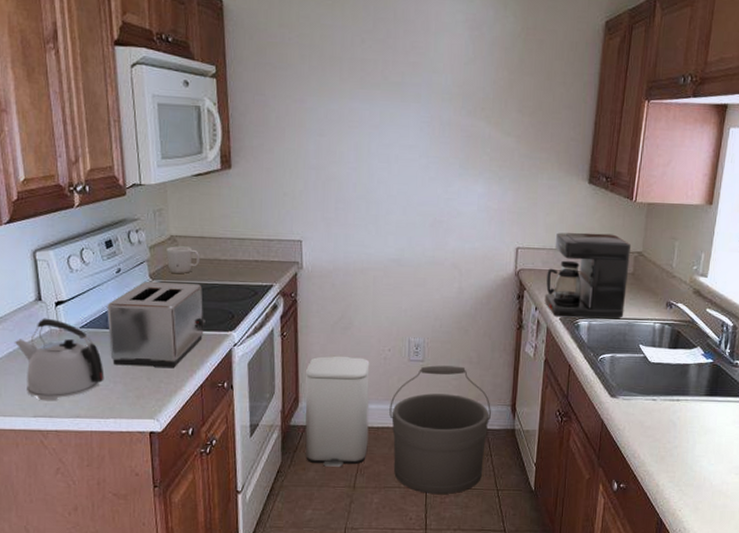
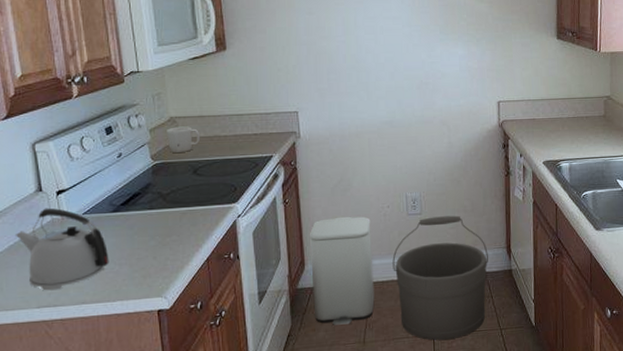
toaster: present [107,282,206,367] -> none [109,161,209,248]
coffee maker: present [544,232,632,318] -> none [527,82,601,161]

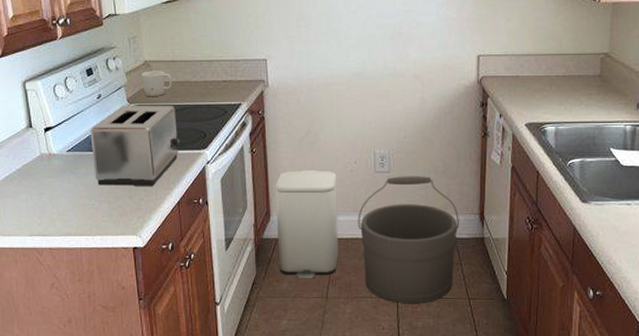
kettle: present [14,208,109,291] -> none [10,143,90,221]
toaster: none [109,161,209,248] -> present [90,106,180,186]

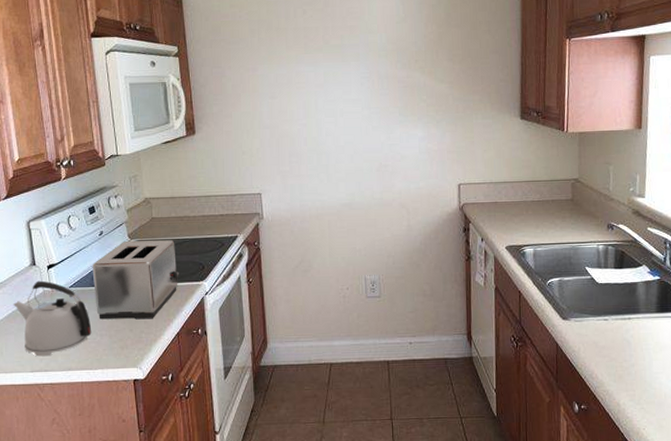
kettle: none [10,143,90,221] -> present [13,280,92,357]
mug: present [141,70,173,96] -> none [142,207,172,232]
pedal bin: present [275,169,338,279] -> none [271,297,334,405]
bucket: present [358,176,459,303] -> none [351,299,448,425]

